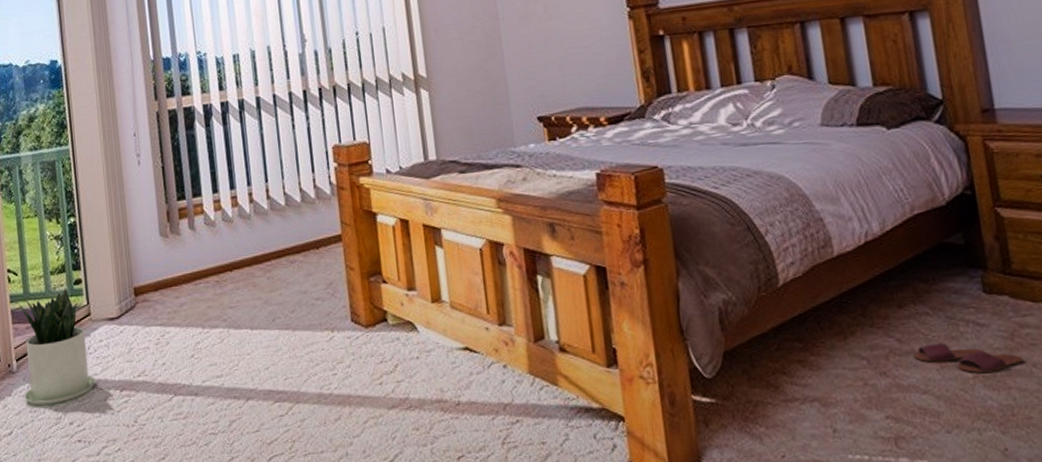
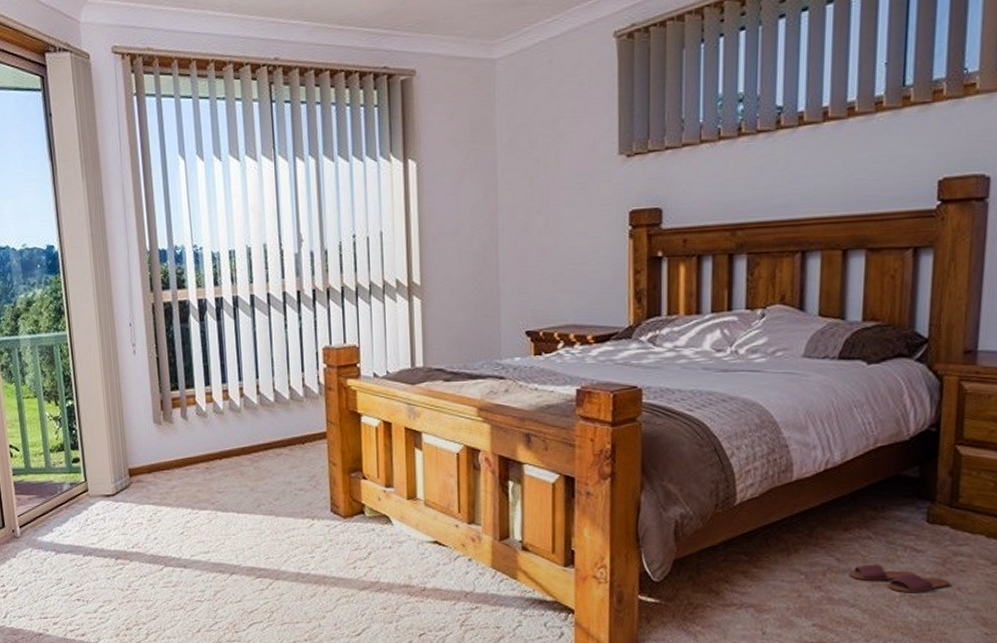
planter: present [19,288,96,405] -> none [21,465,93,567]

